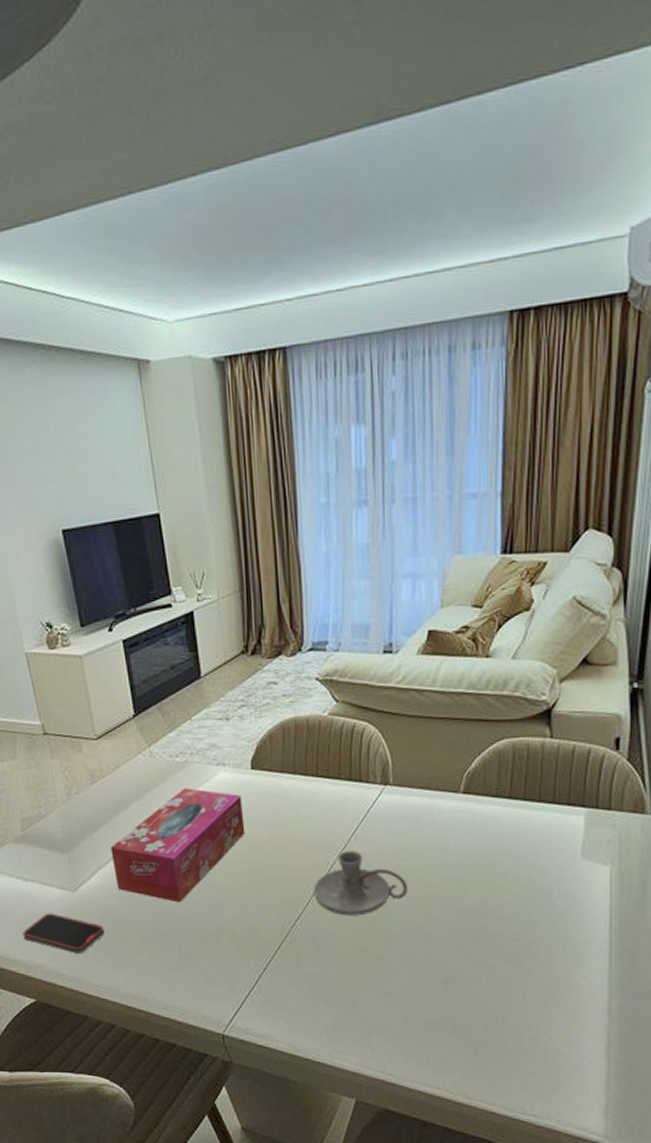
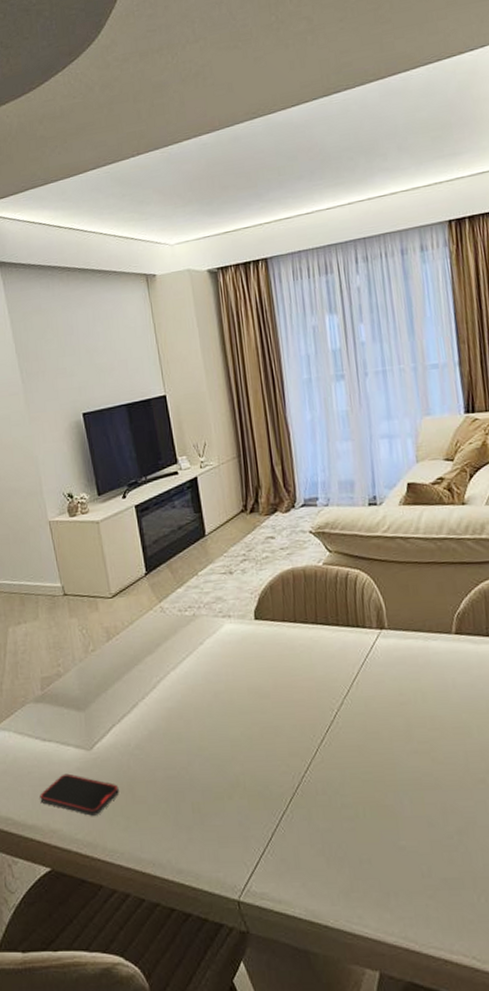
tissue box: present [110,788,245,903] -> none [125,640,252,758]
candle holder: present [313,851,409,916] -> none [320,696,413,765]

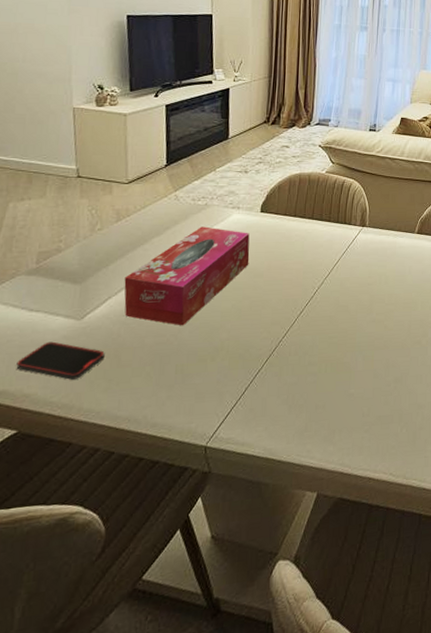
tissue box: none [125,640,252,758] -> present [124,226,250,326]

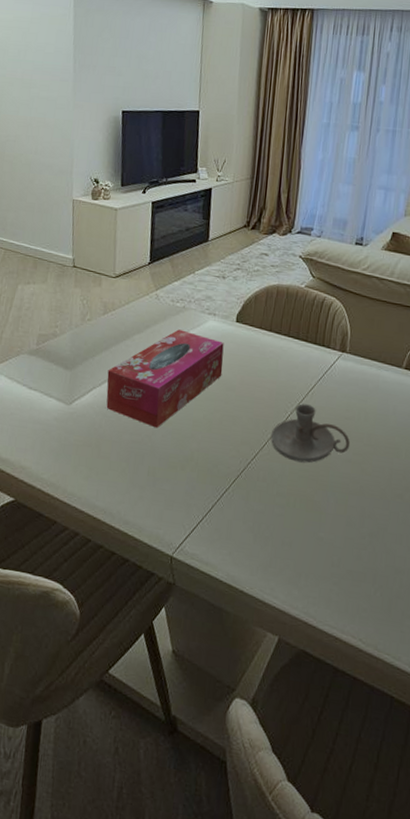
smartphone: present [16,341,105,380] -> none [17,420,88,462]
candle holder: none [300,278,374,331] -> present [270,403,350,463]

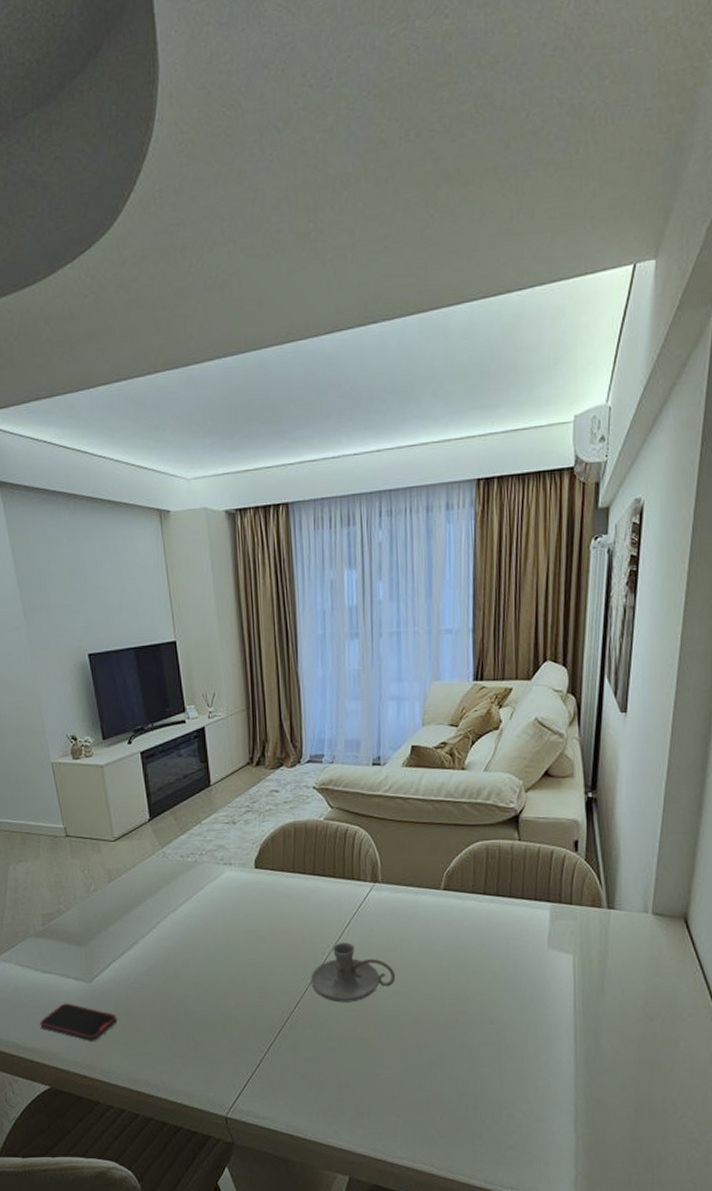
smartphone: none [17,420,88,462] -> present [40,1003,117,1041]
tissue box: present [106,329,224,428] -> none [125,885,249,992]

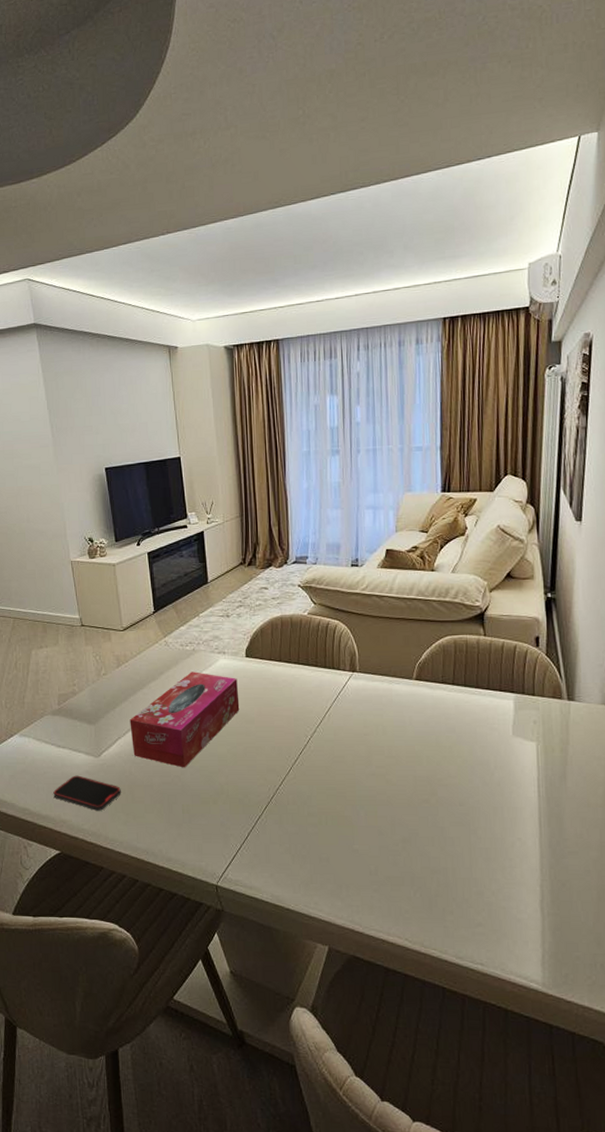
tissue box: none [125,885,249,992] -> present [130,672,240,768]
candle holder: present [310,942,396,1003] -> none [294,726,372,782]

